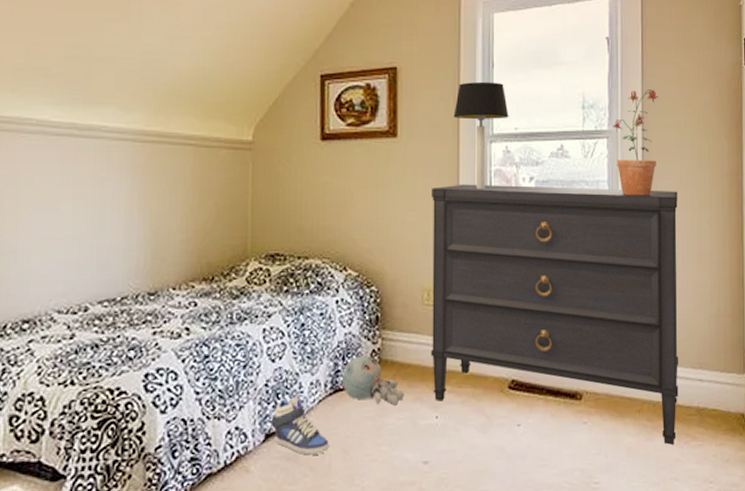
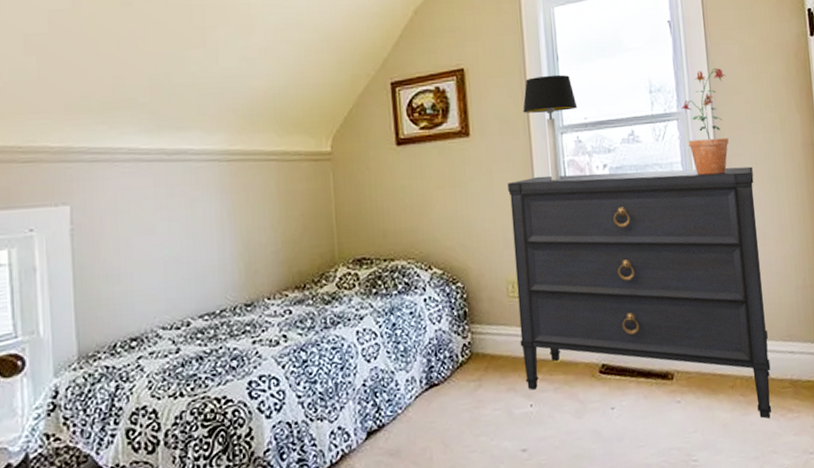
sneaker: present [271,397,329,455] -> none [371,394,429,450]
plush toy: present [343,355,404,406] -> none [436,350,498,397]

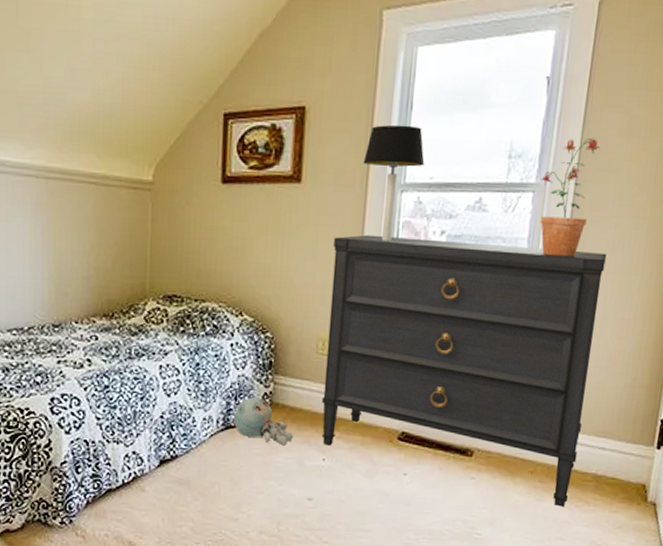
plush toy: none [436,350,498,397] -> present [234,397,293,446]

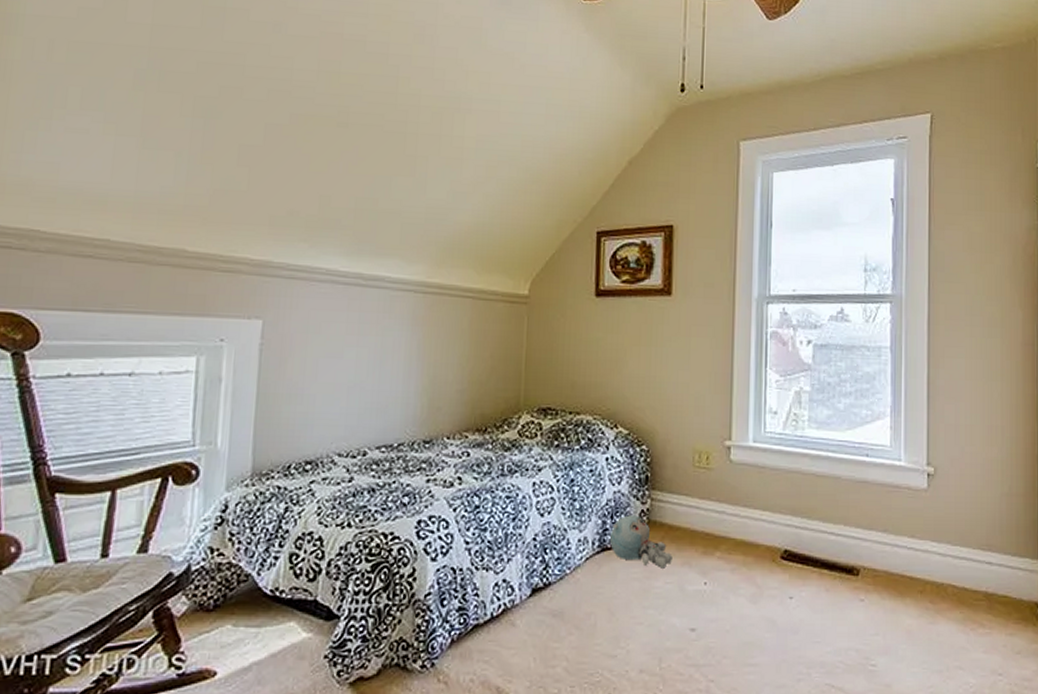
dresser: present [321,234,607,507] -> none [700,345,966,630]
table lamp: present [363,124,425,241] -> none [729,241,787,351]
potted plant: present [540,138,601,257] -> none [896,253,947,365]

